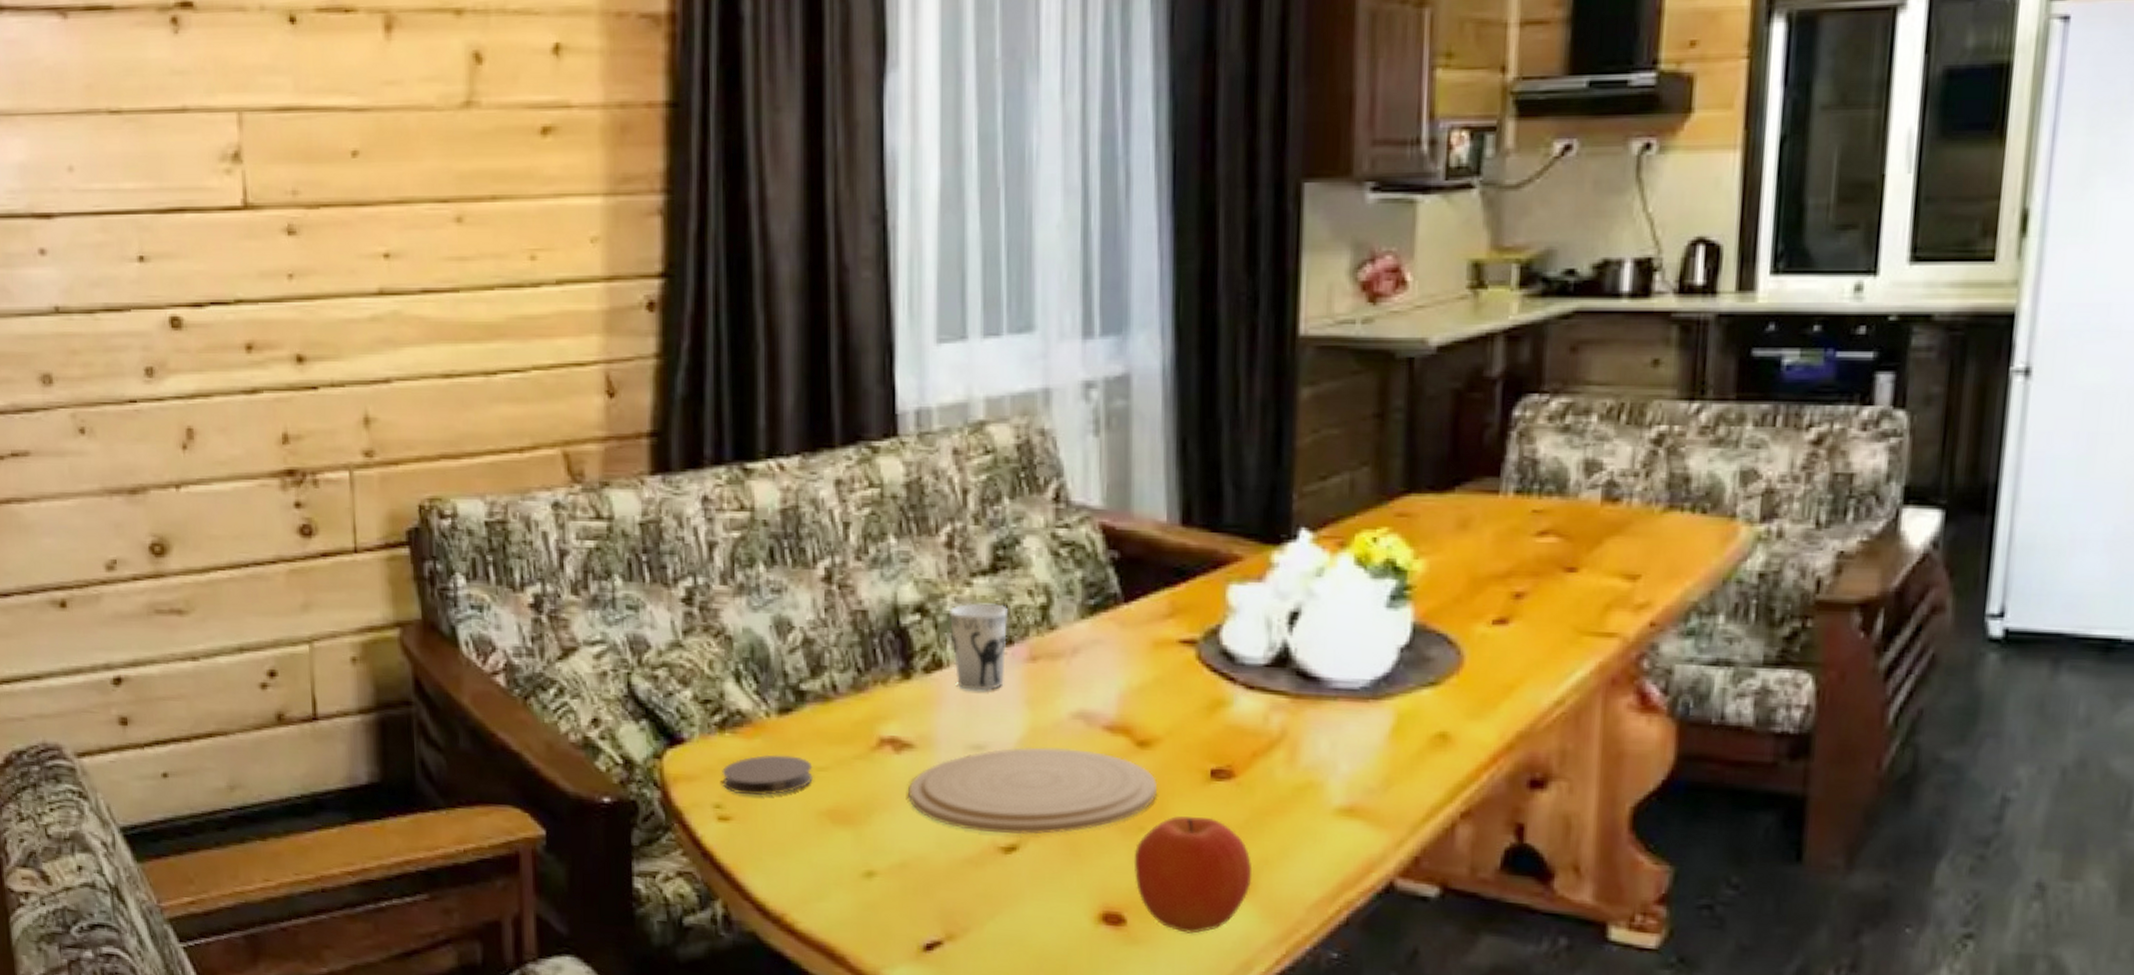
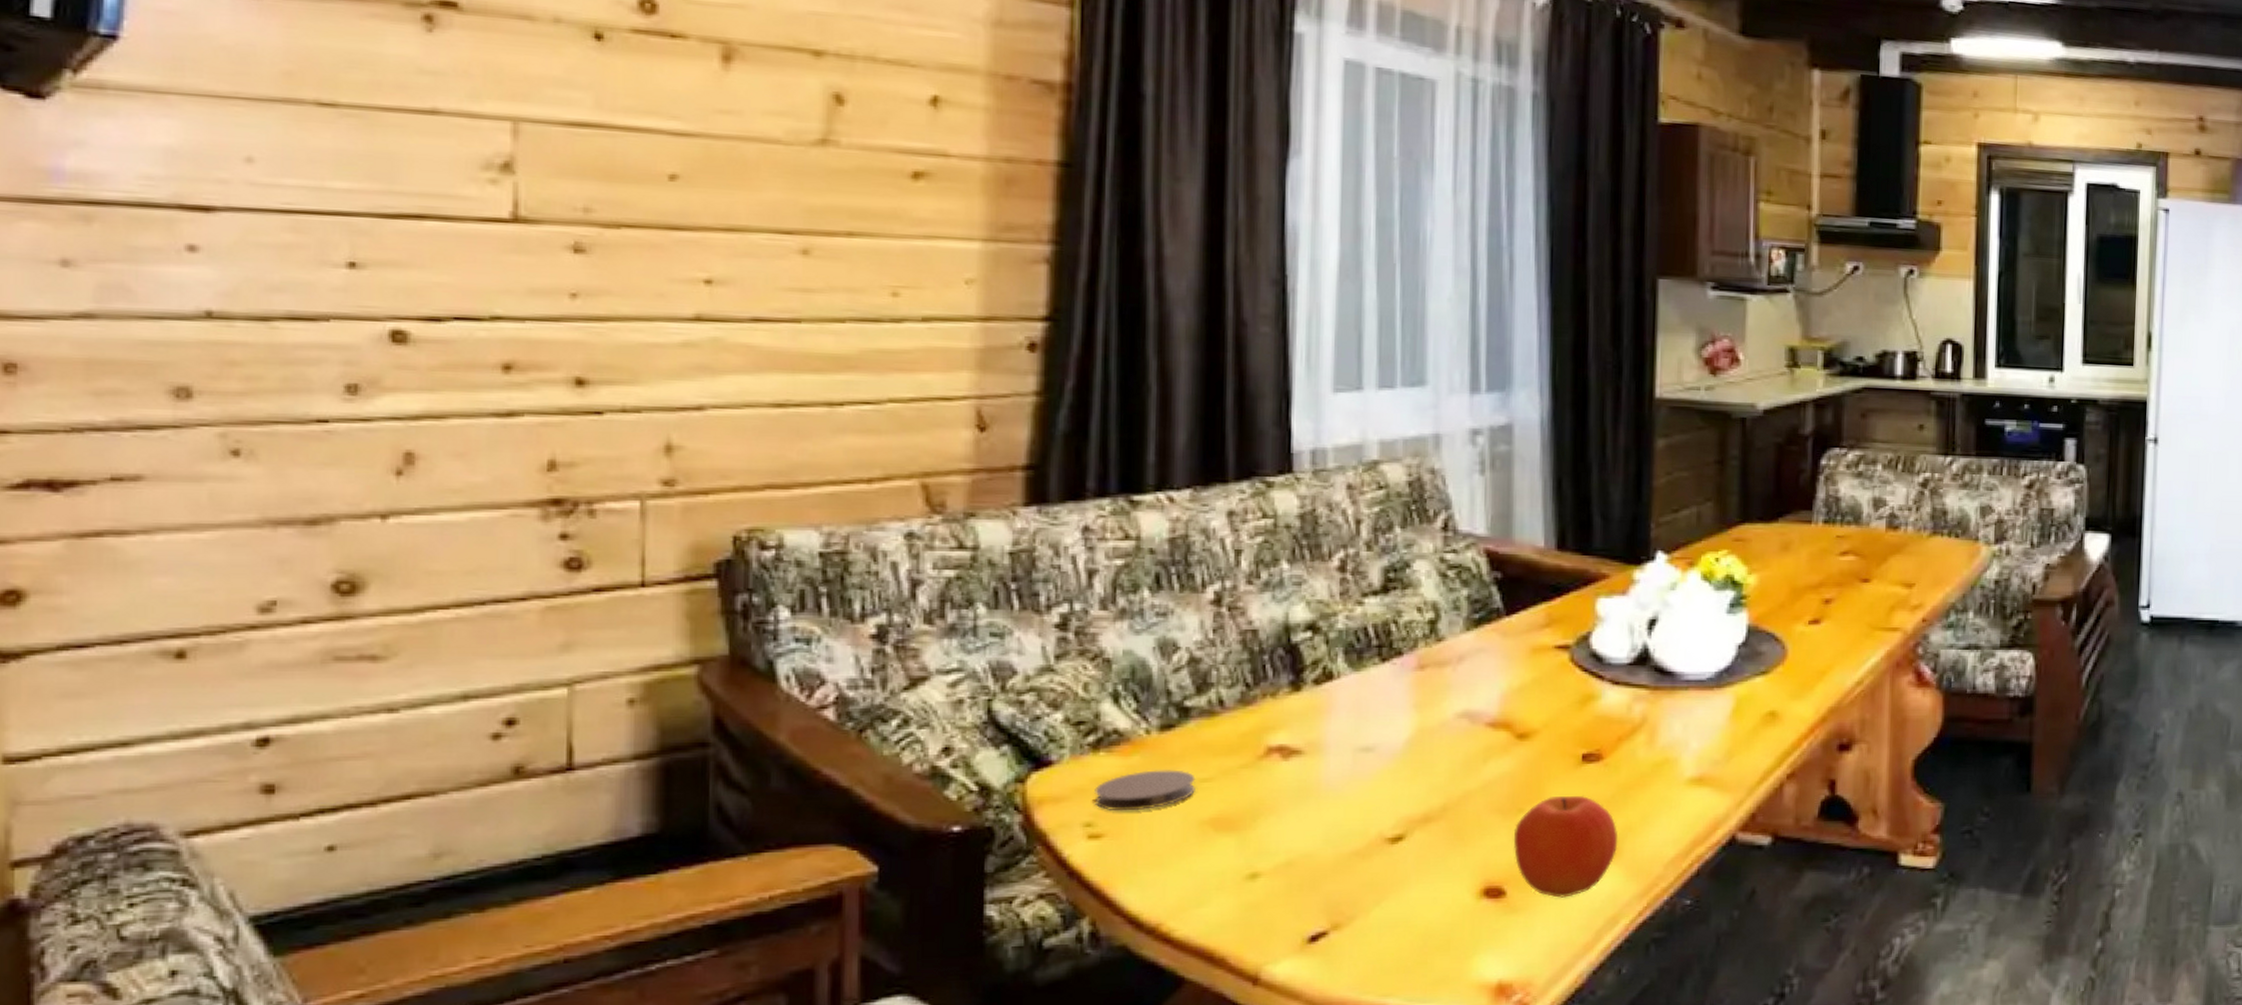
plate: present [909,746,1157,835] -> none [1296,745,1534,826]
cup: present [950,602,1008,691] -> none [1341,620,1398,698]

